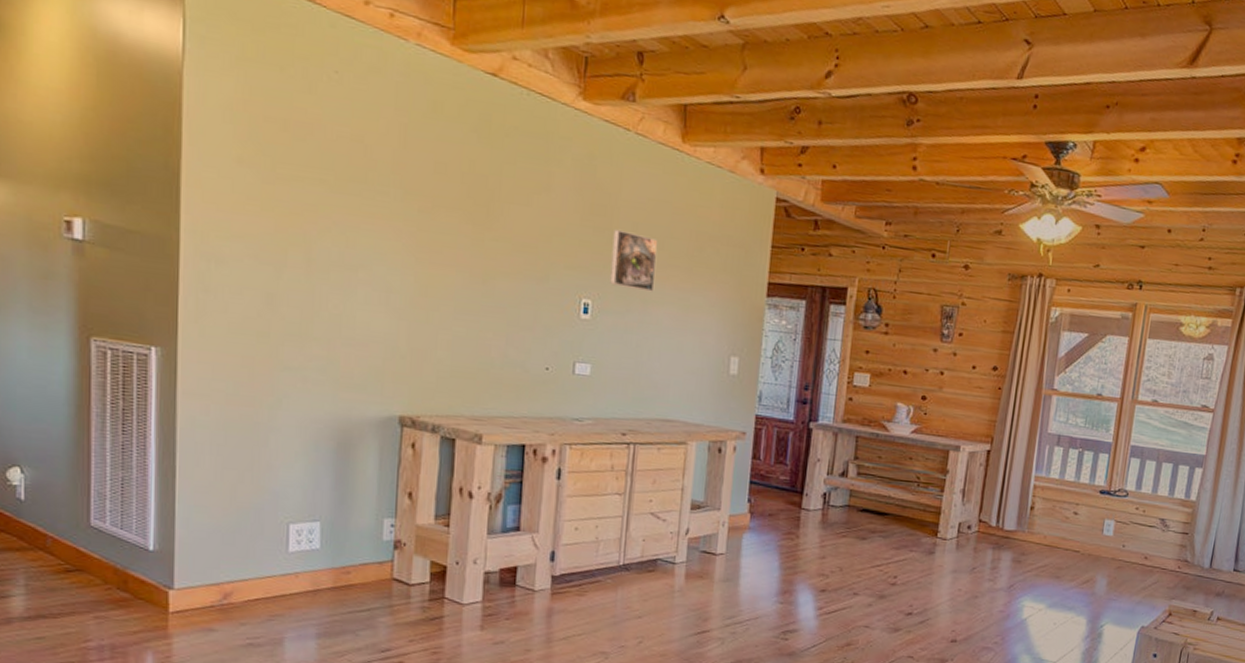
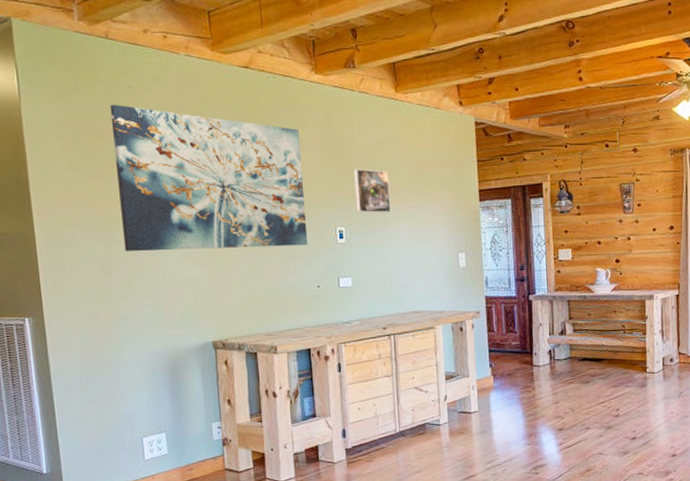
wall art: none [299,89,552,315] -> present [109,104,308,252]

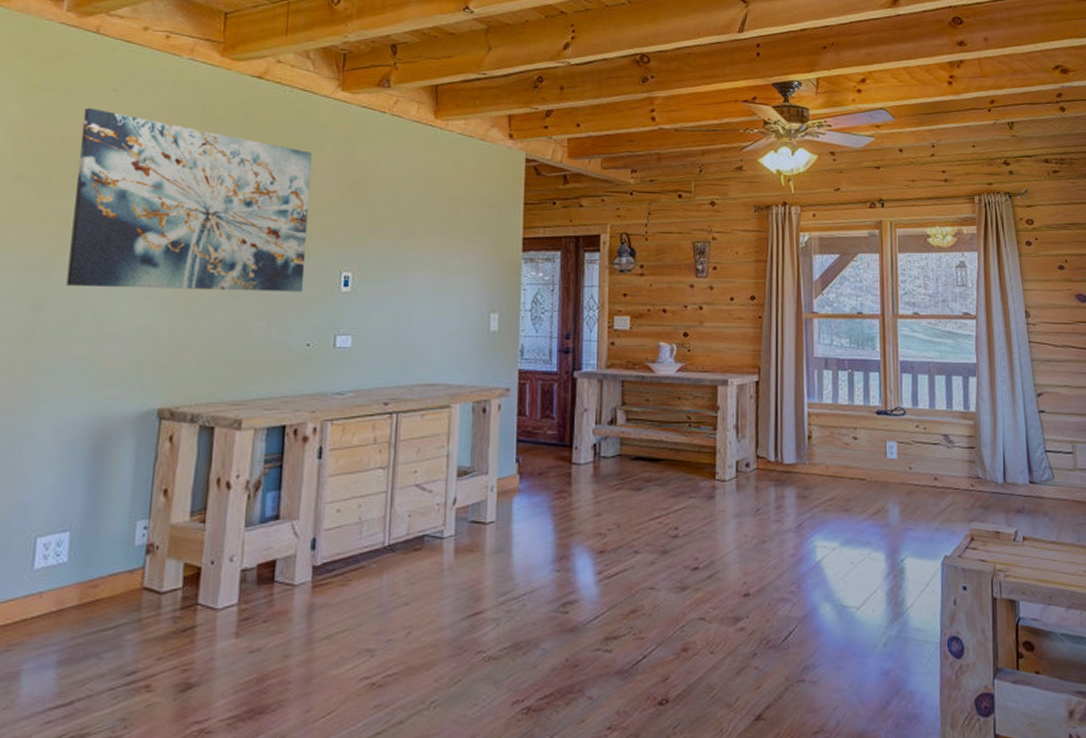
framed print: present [353,168,391,213] -> none [369,203,415,259]

